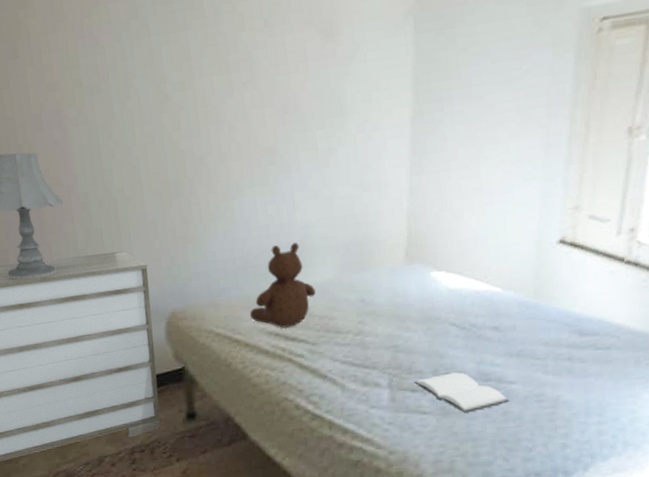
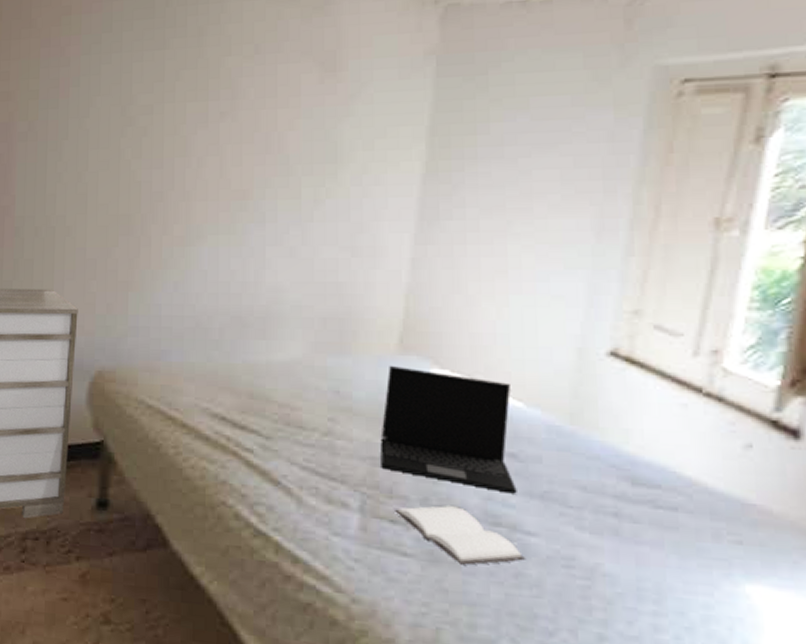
teddy bear: present [249,242,316,328] -> none [192,306,278,411]
laptop: none [399,273,500,357] -> present [380,365,517,494]

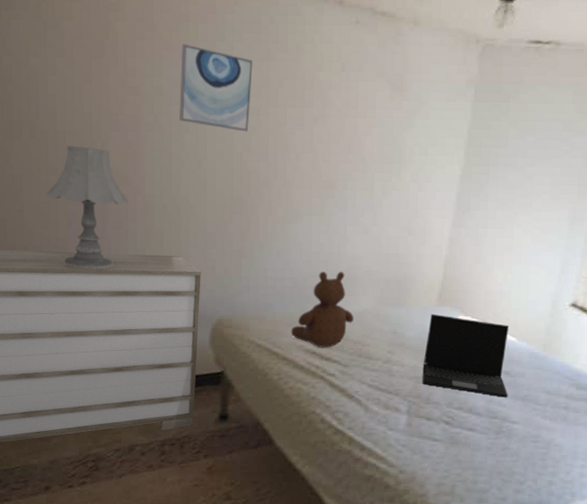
wall art: none [57,38,145,135] -> present [179,44,253,132]
teddy bear: none [192,306,278,411] -> present [291,271,354,348]
book: present [395,506,526,565] -> none [430,407,511,444]

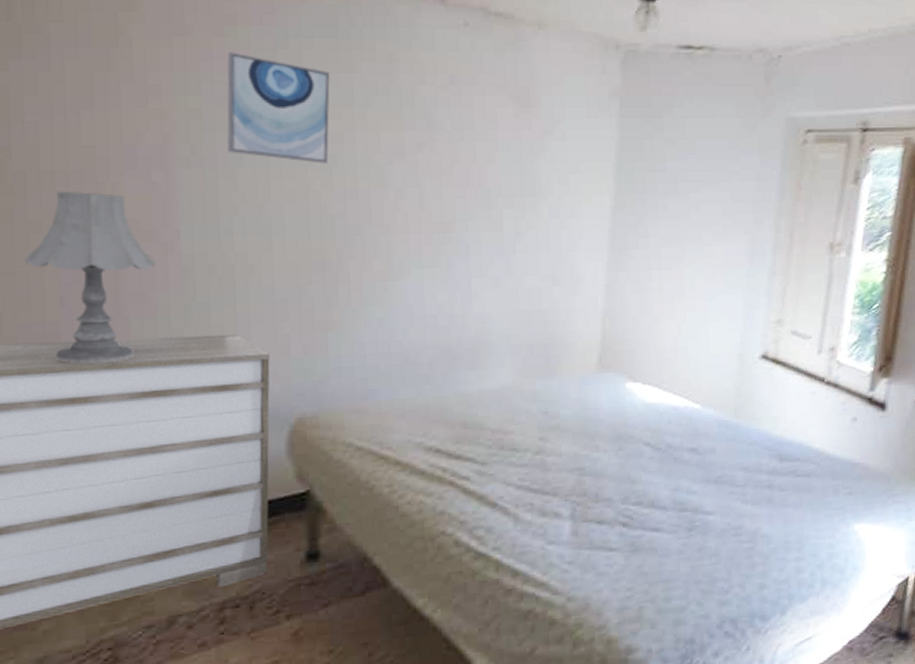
teddy bear: present [291,271,354,348] -> none [404,337,490,443]
laptop: present [422,313,509,398] -> none [586,383,698,483]

